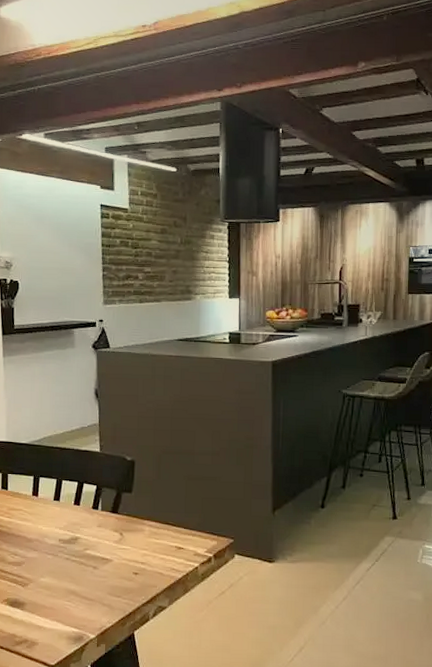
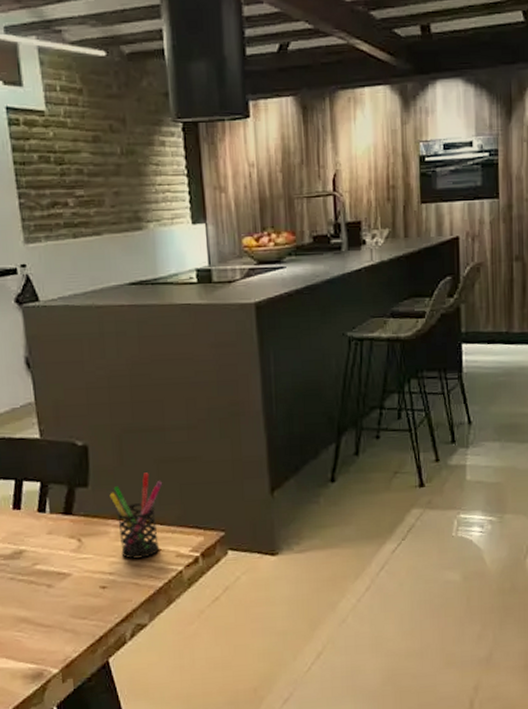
pen holder: none [147,486,189,554] -> present [109,472,163,559]

